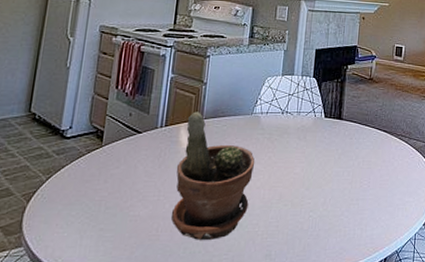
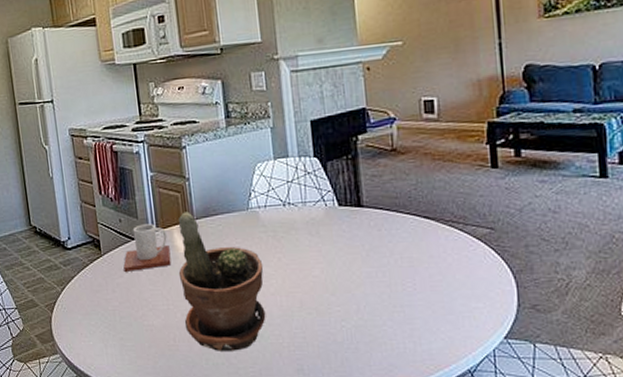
mug: none [122,119,174,163] -> present [123,224,172,272]

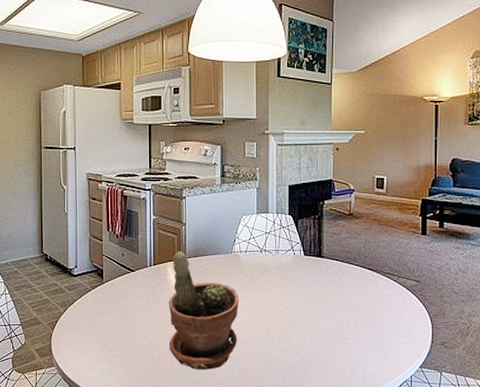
mug: present [123,224,172,272] -> none [121,259,163,298]

